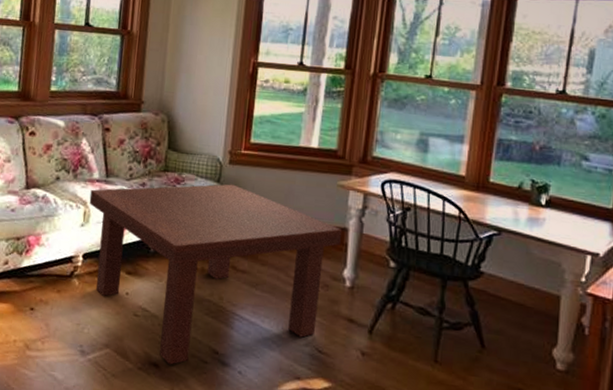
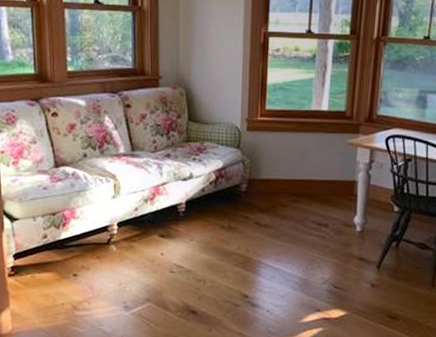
coffee table: present [89,184,342,365] -> none [118,149,352,311]

